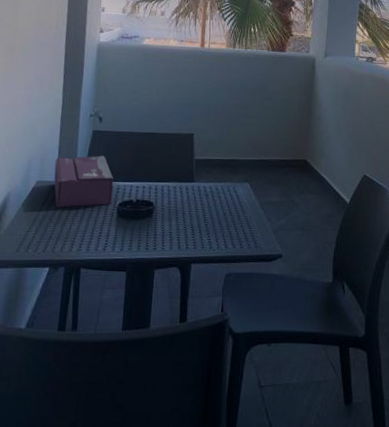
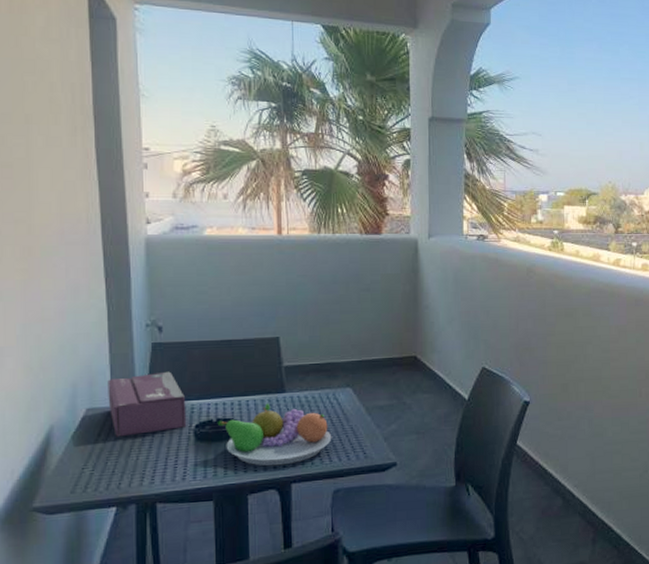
fruit bowl: none [136,190,229,246] -> present [217,403,332,467]

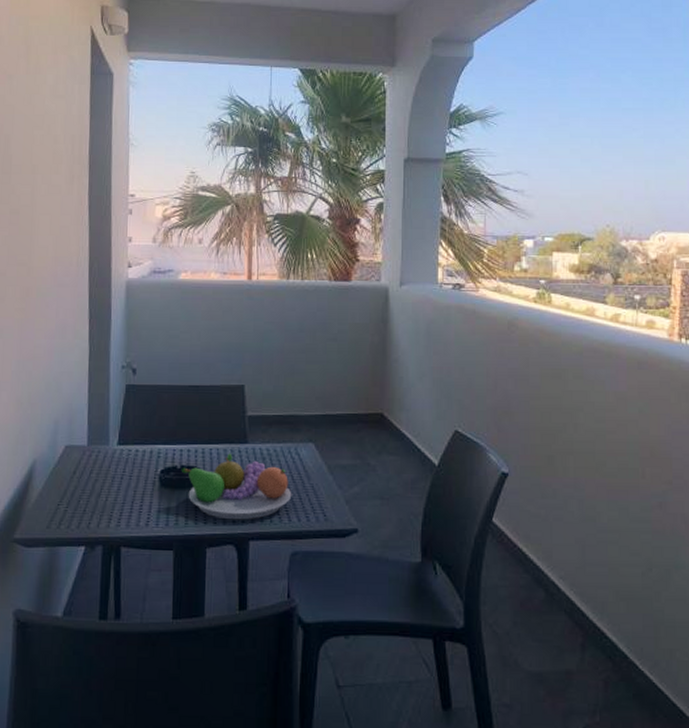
tissue box: present [107,371,187,437] -> none [84,414,154,476]

